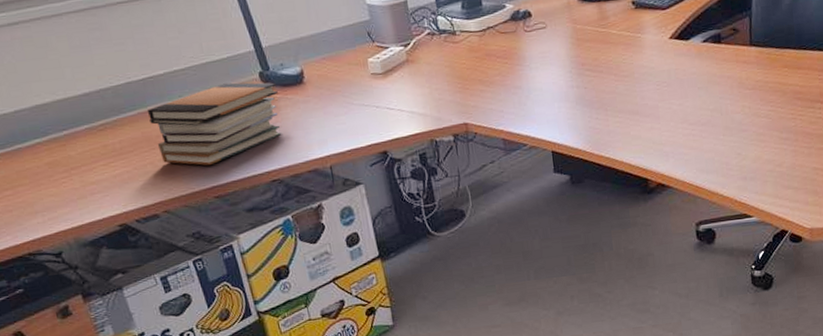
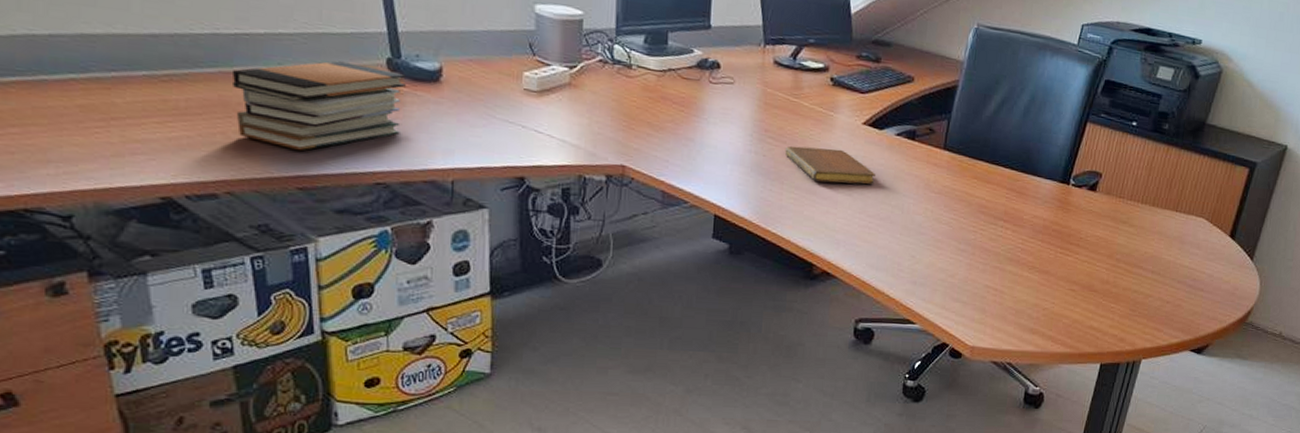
notebook: none [602,67,690,102] -> present [784,145,875,184]

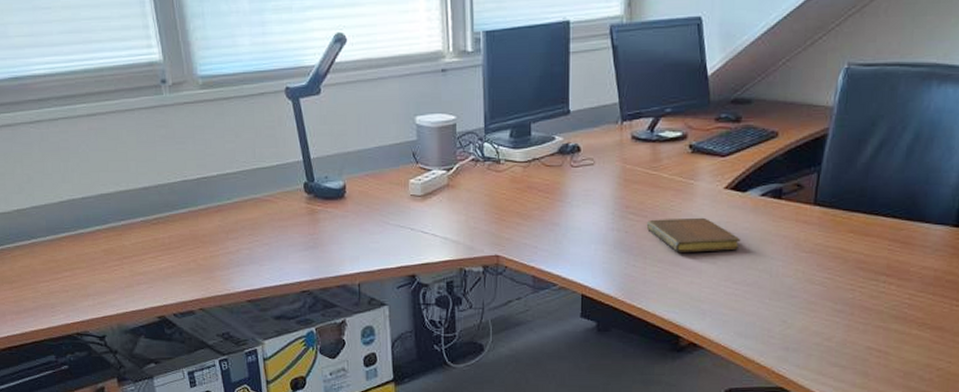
book stack: present [231,61,406,151] -> none [197,190,319,270]

